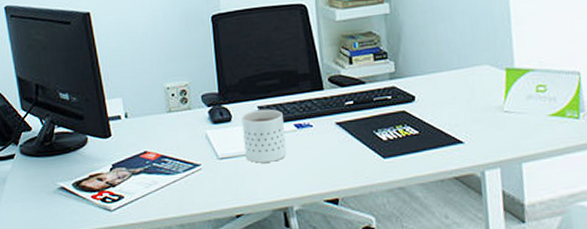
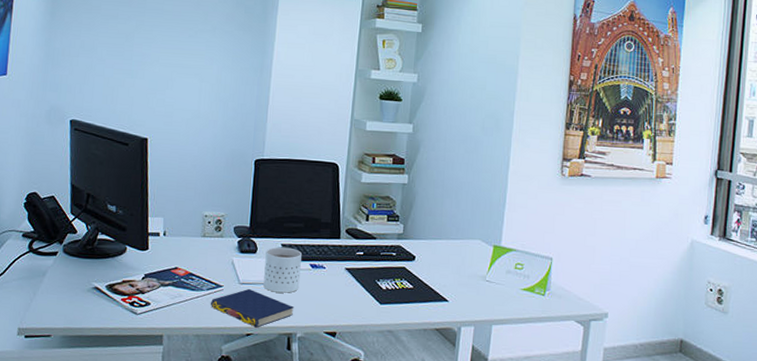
book: none [189,162,286,207] -> present [210,288,295,328]

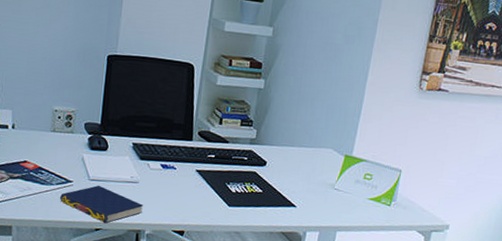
mug: present [263,246,303,293] -> none [113,145,154,192]

